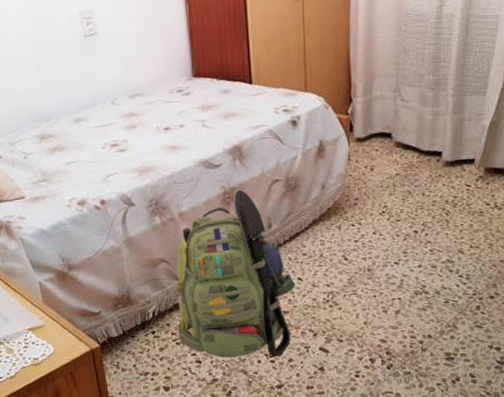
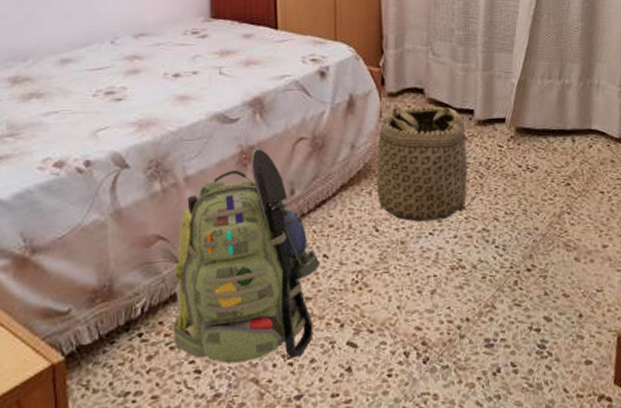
basket: none [332,149,442,253] -> present [362,106,477,222]

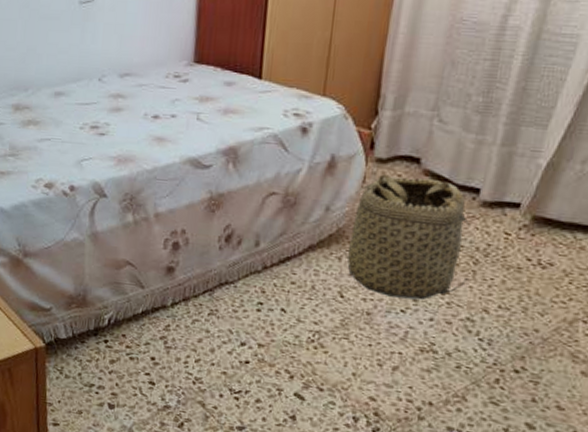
backpack: present [172,147,321,364] -> none [133,195,278,394]

